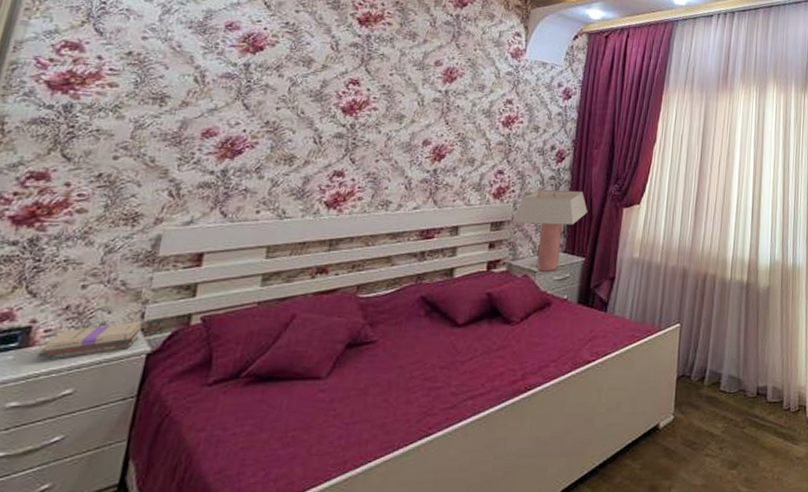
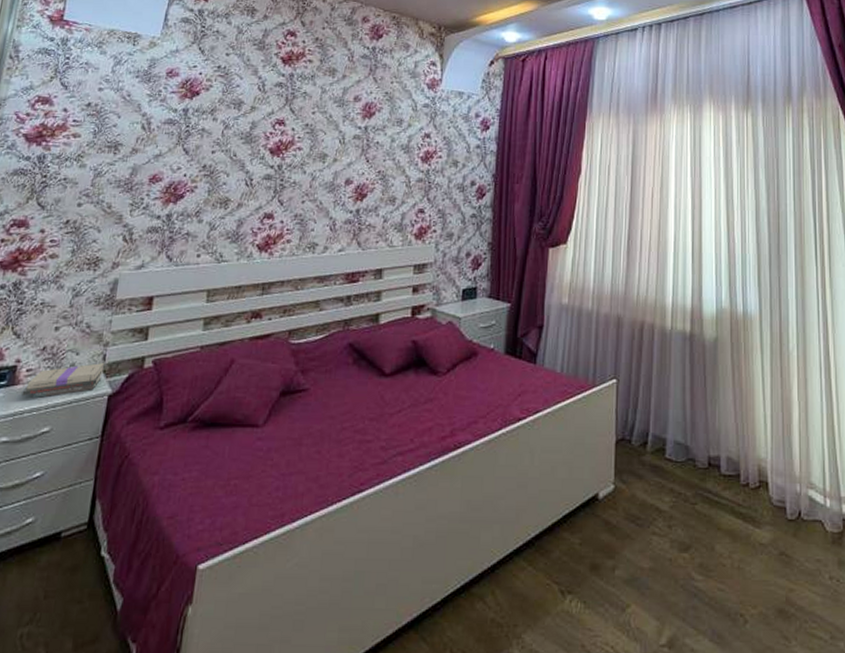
table lamp: present [512,189,588,271] -> none [434,228,512,318]

